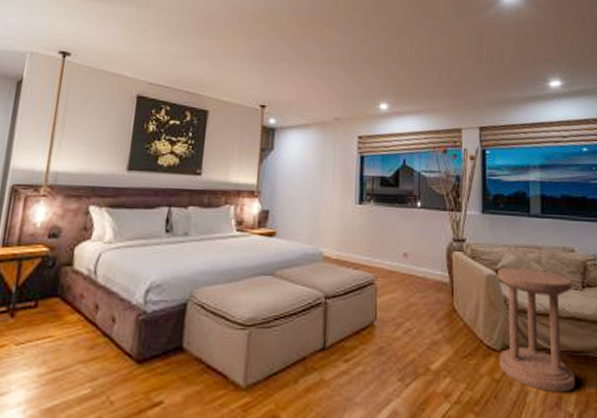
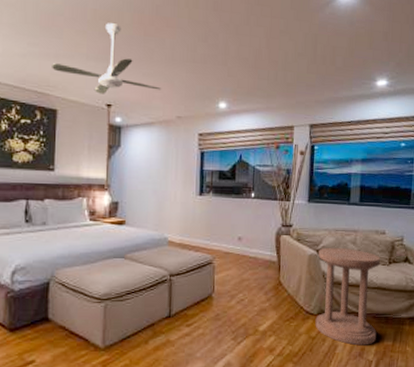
ceiling fan: none [206,24,318,95] -> present [52,23,161,94]

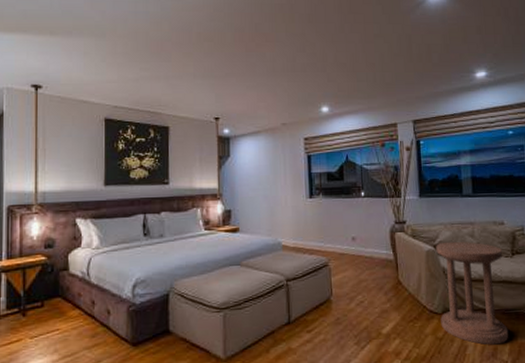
ceiling fan: present [52,23,161,94] -> none [163,43,265,109]

